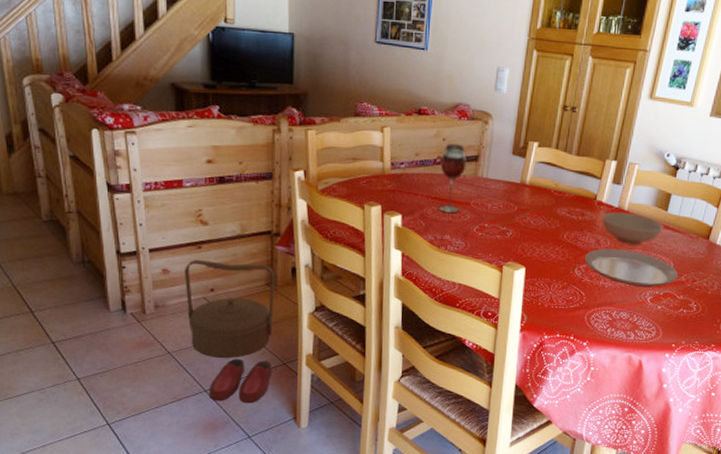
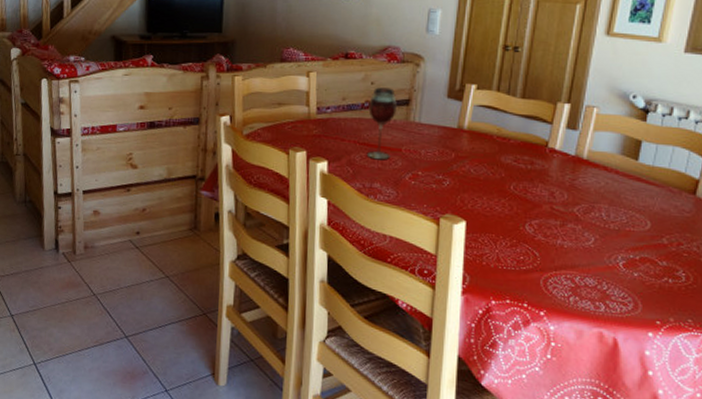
basket: present [185,260,275,358] -> none [113,202,199,304]
slippers: present [209,358,272,404] -> none [129,304,192,354]
plate: present [584,248,678,287] -> none [536,202,657,250]
bowl: present [602,211,663,245] -> none [556,160,634,199]

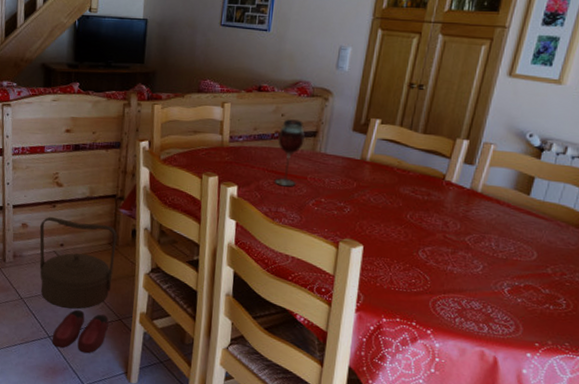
basket: none [113,202,199,304] -> present [39,217,117,309]
slippers: none [129,304,192,354] -> present [52,309,109,354]

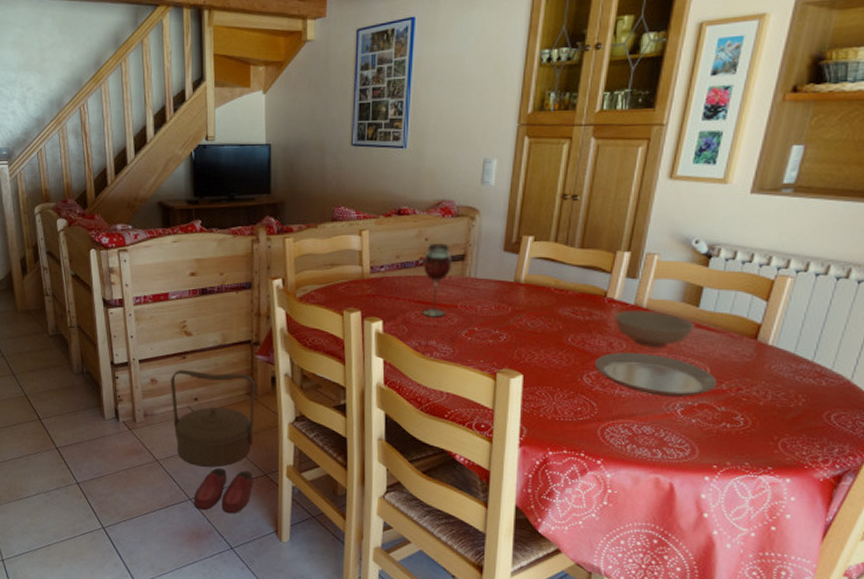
plate: none [430,231,543,278] -> present [594,352,717,397]
bowl: none [451,193,525,230] -> present [615,309,694,347]

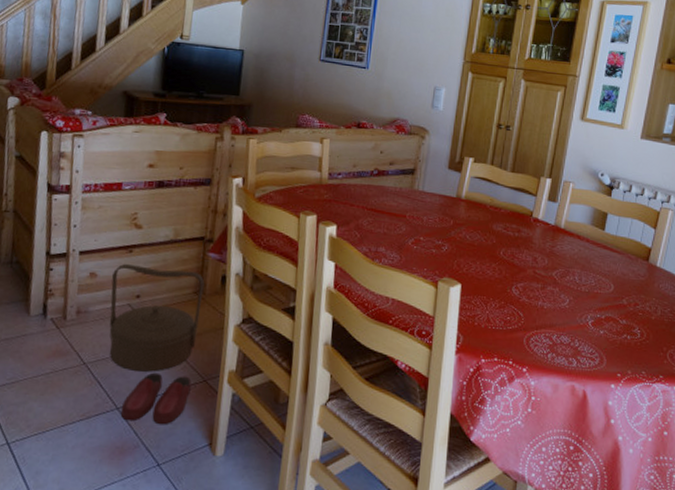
wineglass: present [422,243,452,317] -> none [373,156,403,226]
plate: present [594,352,717,397] -> none [522,267,619,310]
bowl: present [615,309,694,347] -> none [539,229,601,264]

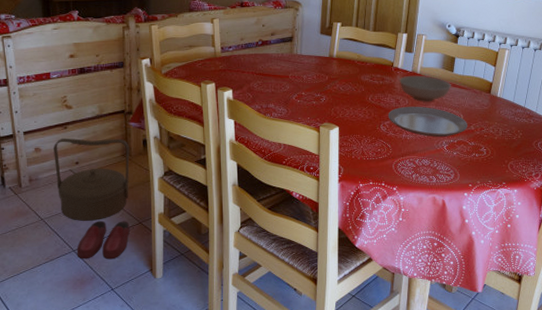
plate: none [522,267,619,310] -> present [388,106,467,137]
bowl: none [539,229,601,264] -> present [400,75,451,102]

